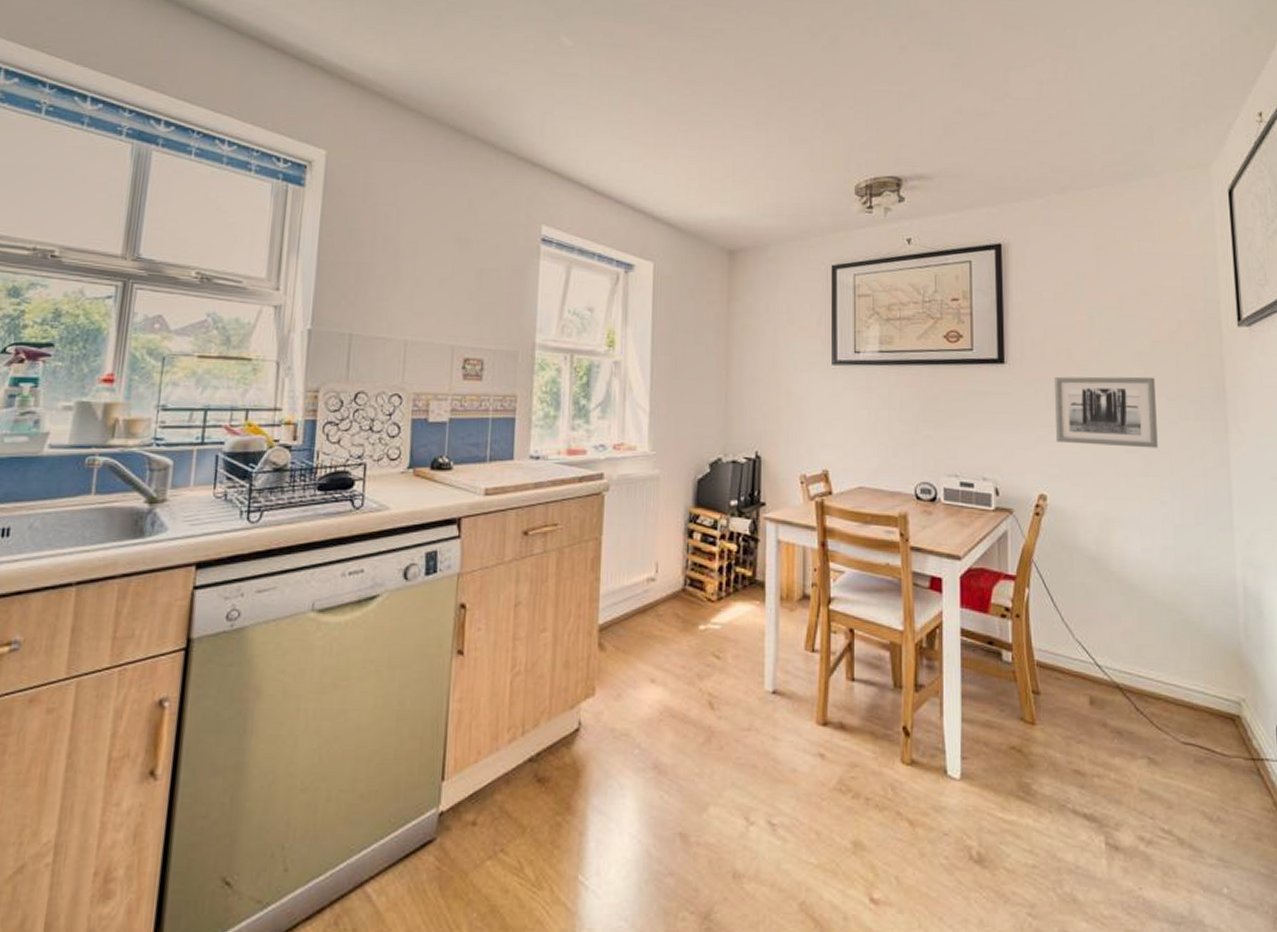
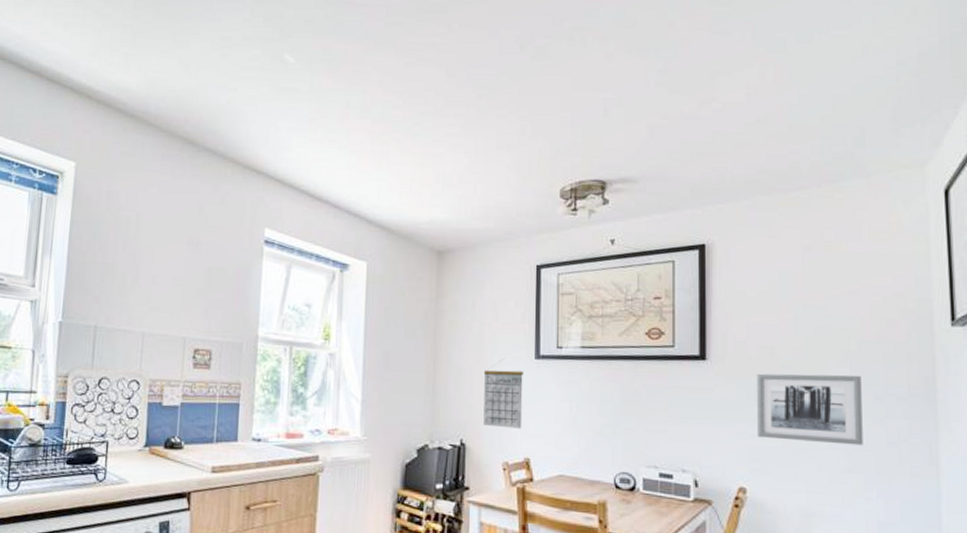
calendar: none [779,365,820,439] -> present [483,359,523,429]

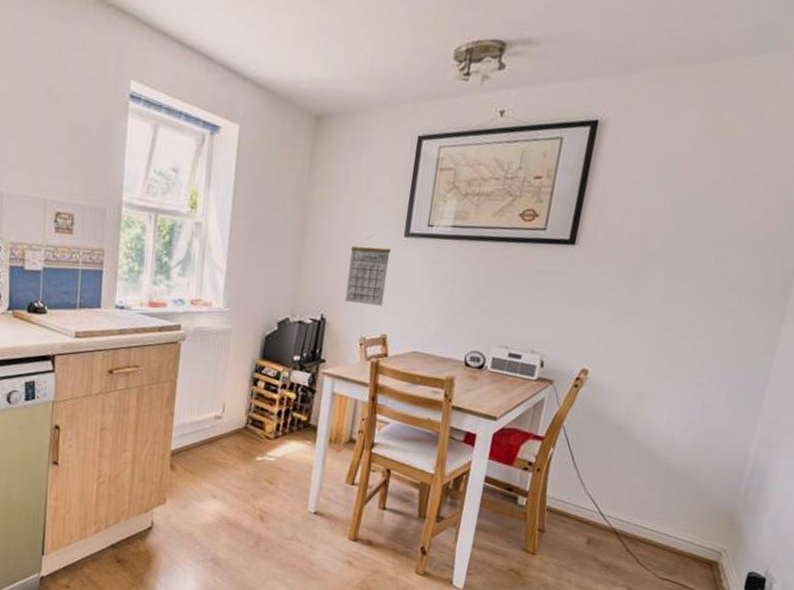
wall art: present [756,373,863,446] -> none [609,260,724,334]

